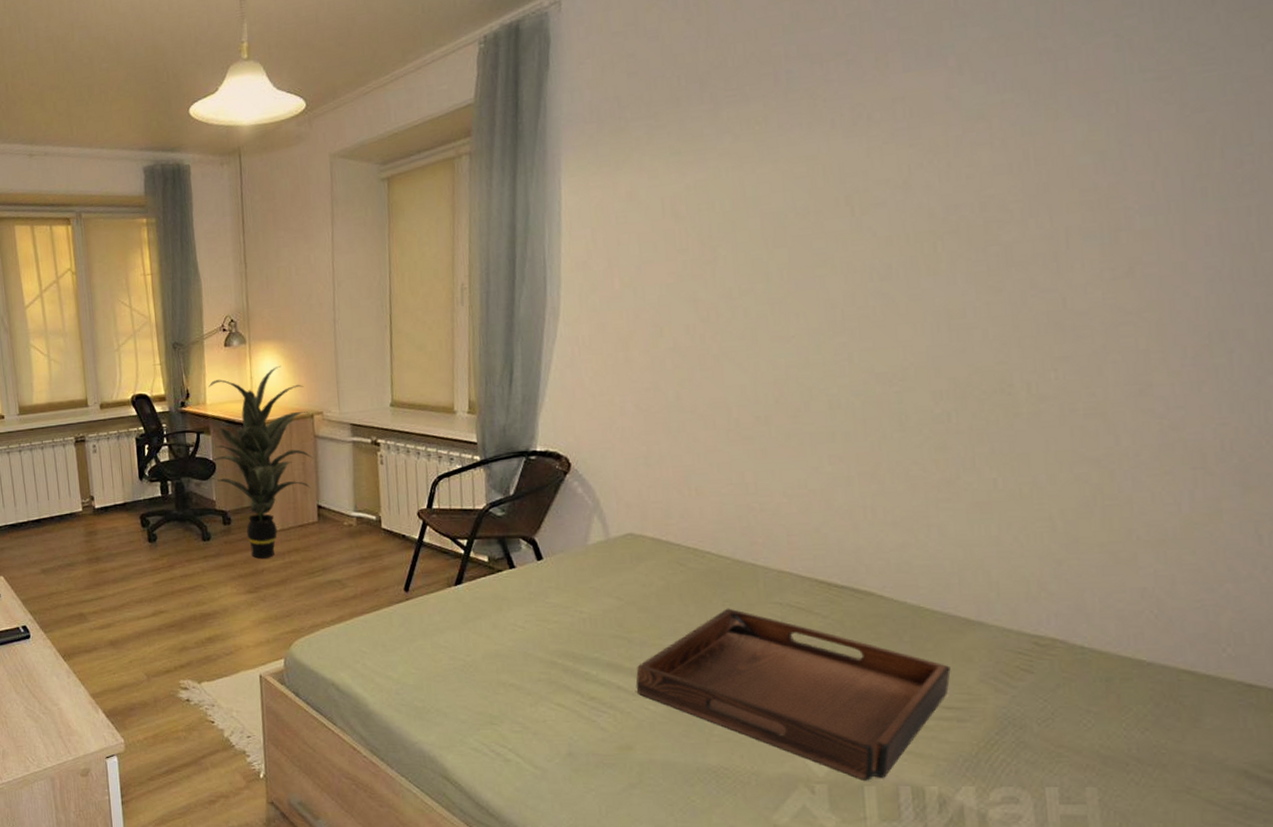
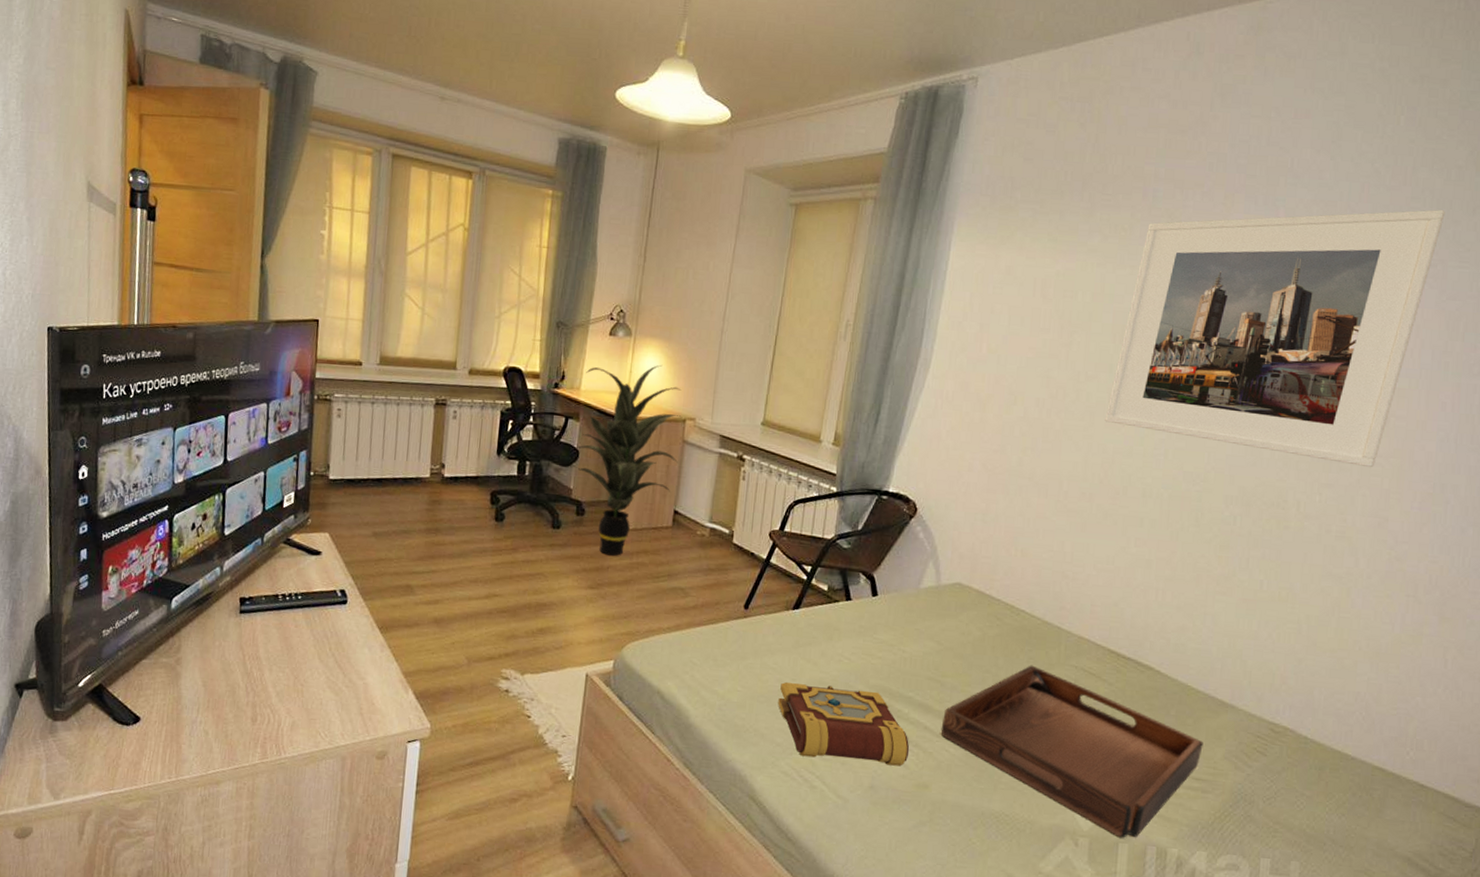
book: none [455,657,604,731] -> present [778,682,909,766]
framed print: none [769,9,1173,336] -> present [1105,209,1445,468]

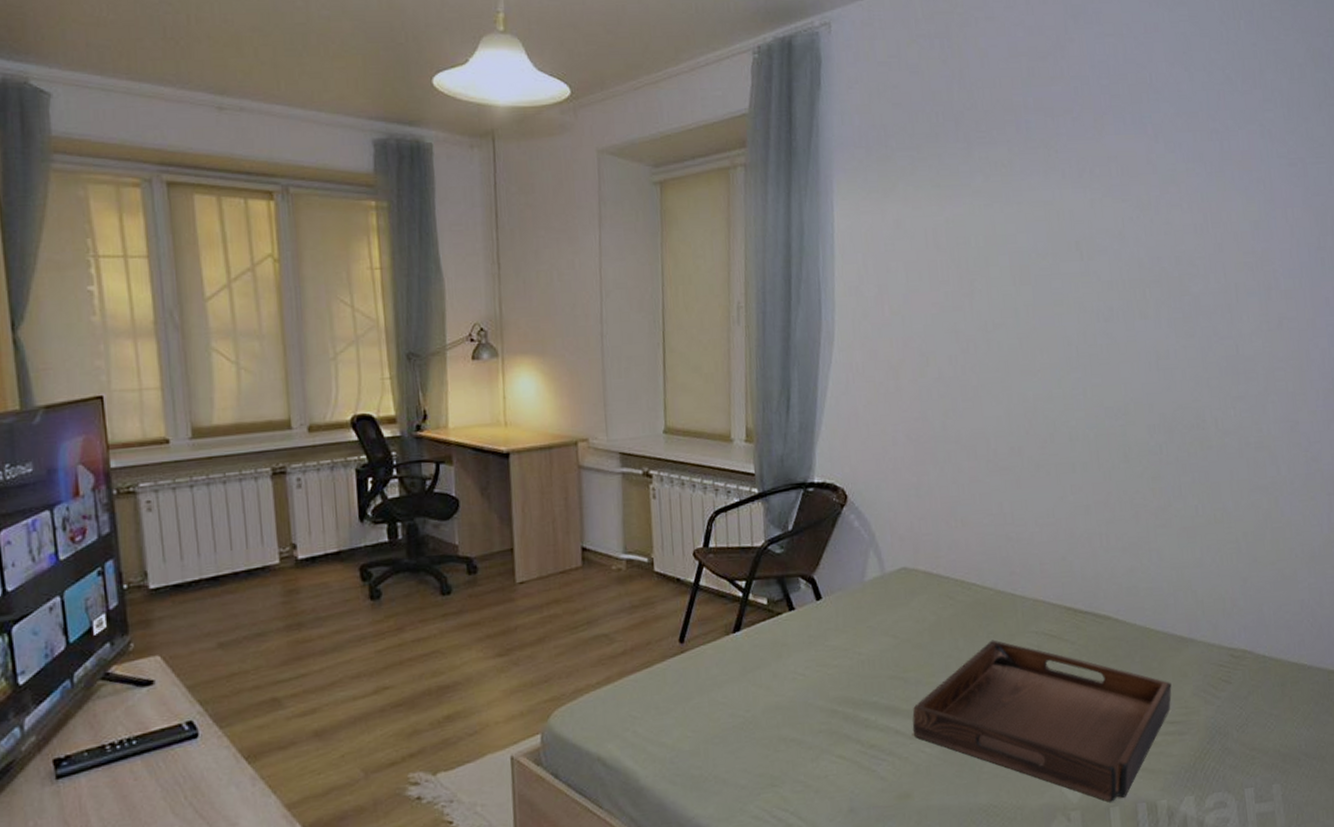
indoor plant: present [573,364,682,556] -> none [451,383,576,614]
book: present [778,682,909,766] -> none [734,704,884,794]
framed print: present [1105,209,1445,468] -> none [1019,109,1296,374]

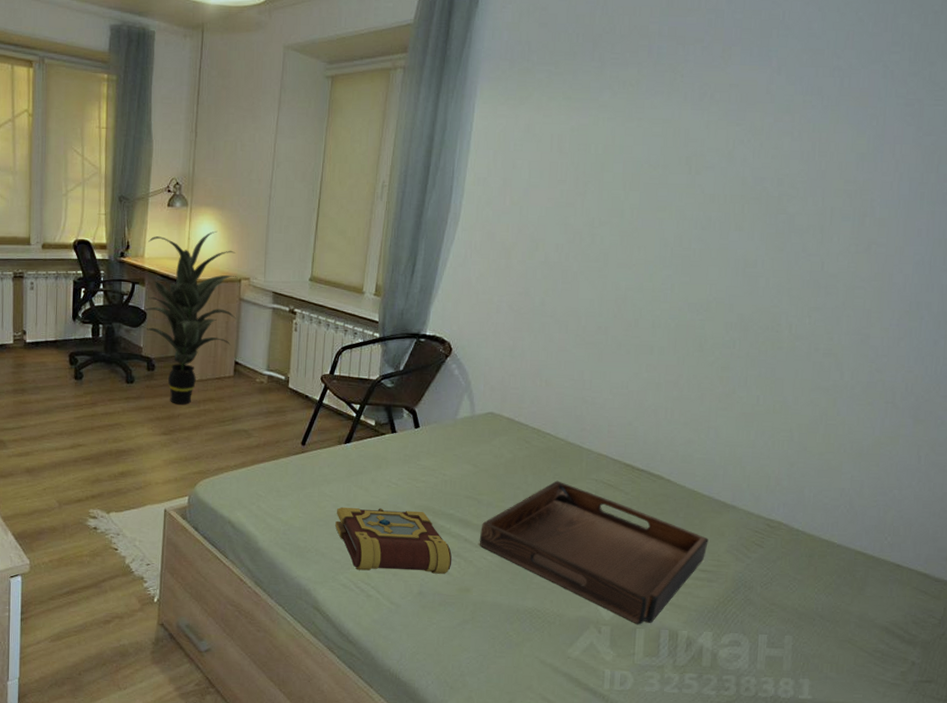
indoor plant: none [451,383,576,614] -> present [141,230,237,405]
book: none [734,704,884,794] -> present [335,507,452,574]

